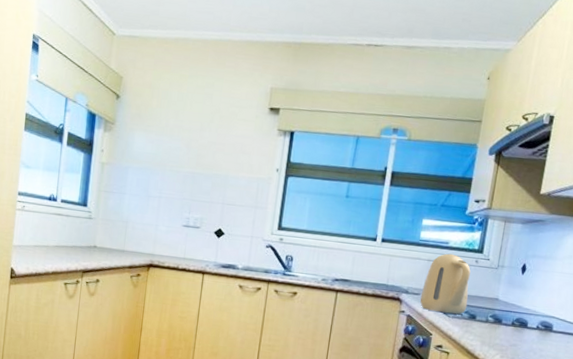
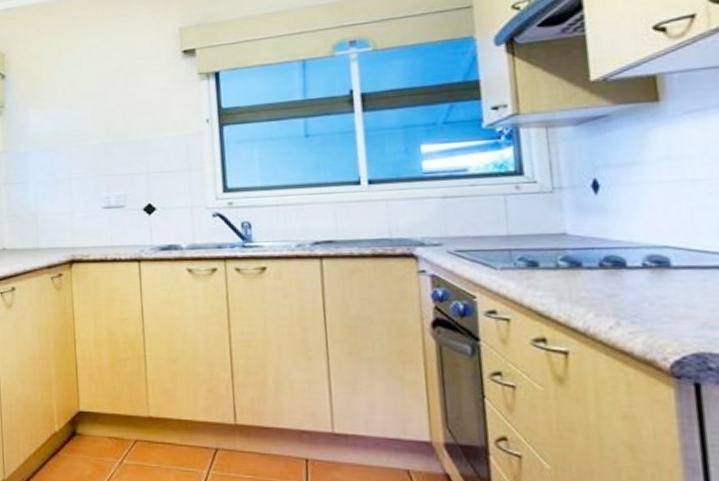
kettle: present [419,253,471,315] -> none [443,183,520,265]

